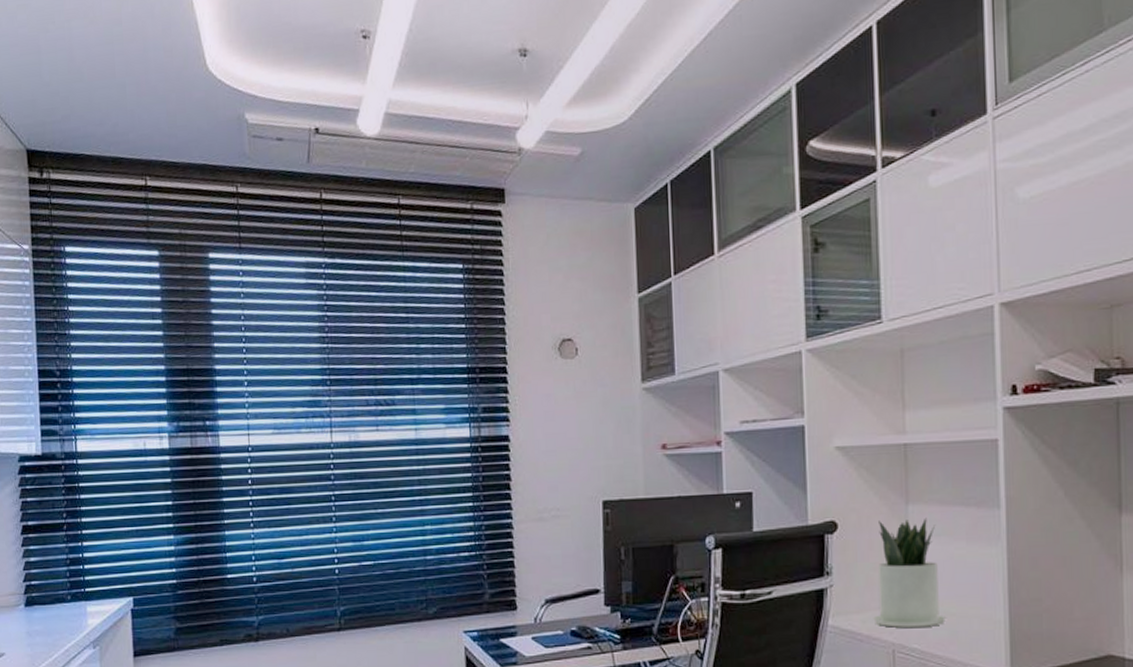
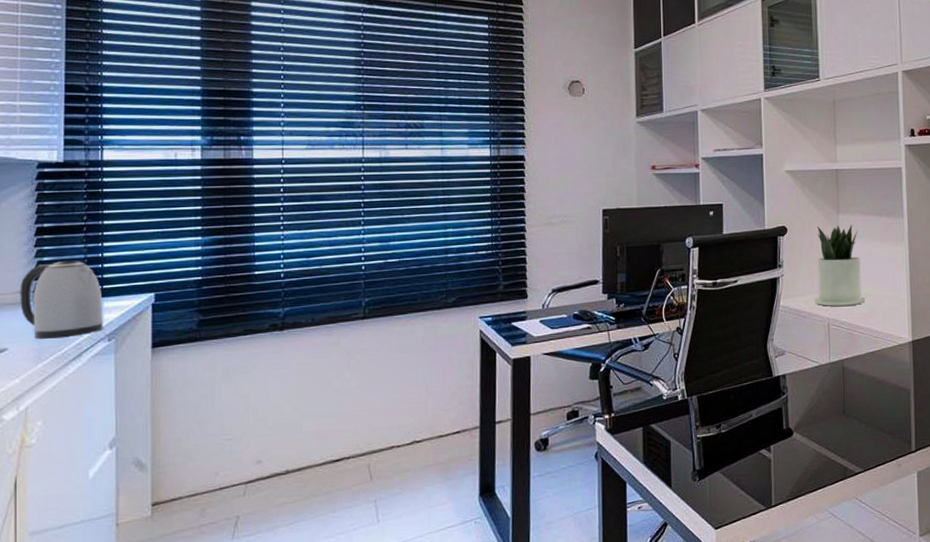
kettle: none [11,560,89,644] -> present [20,260,104,339]

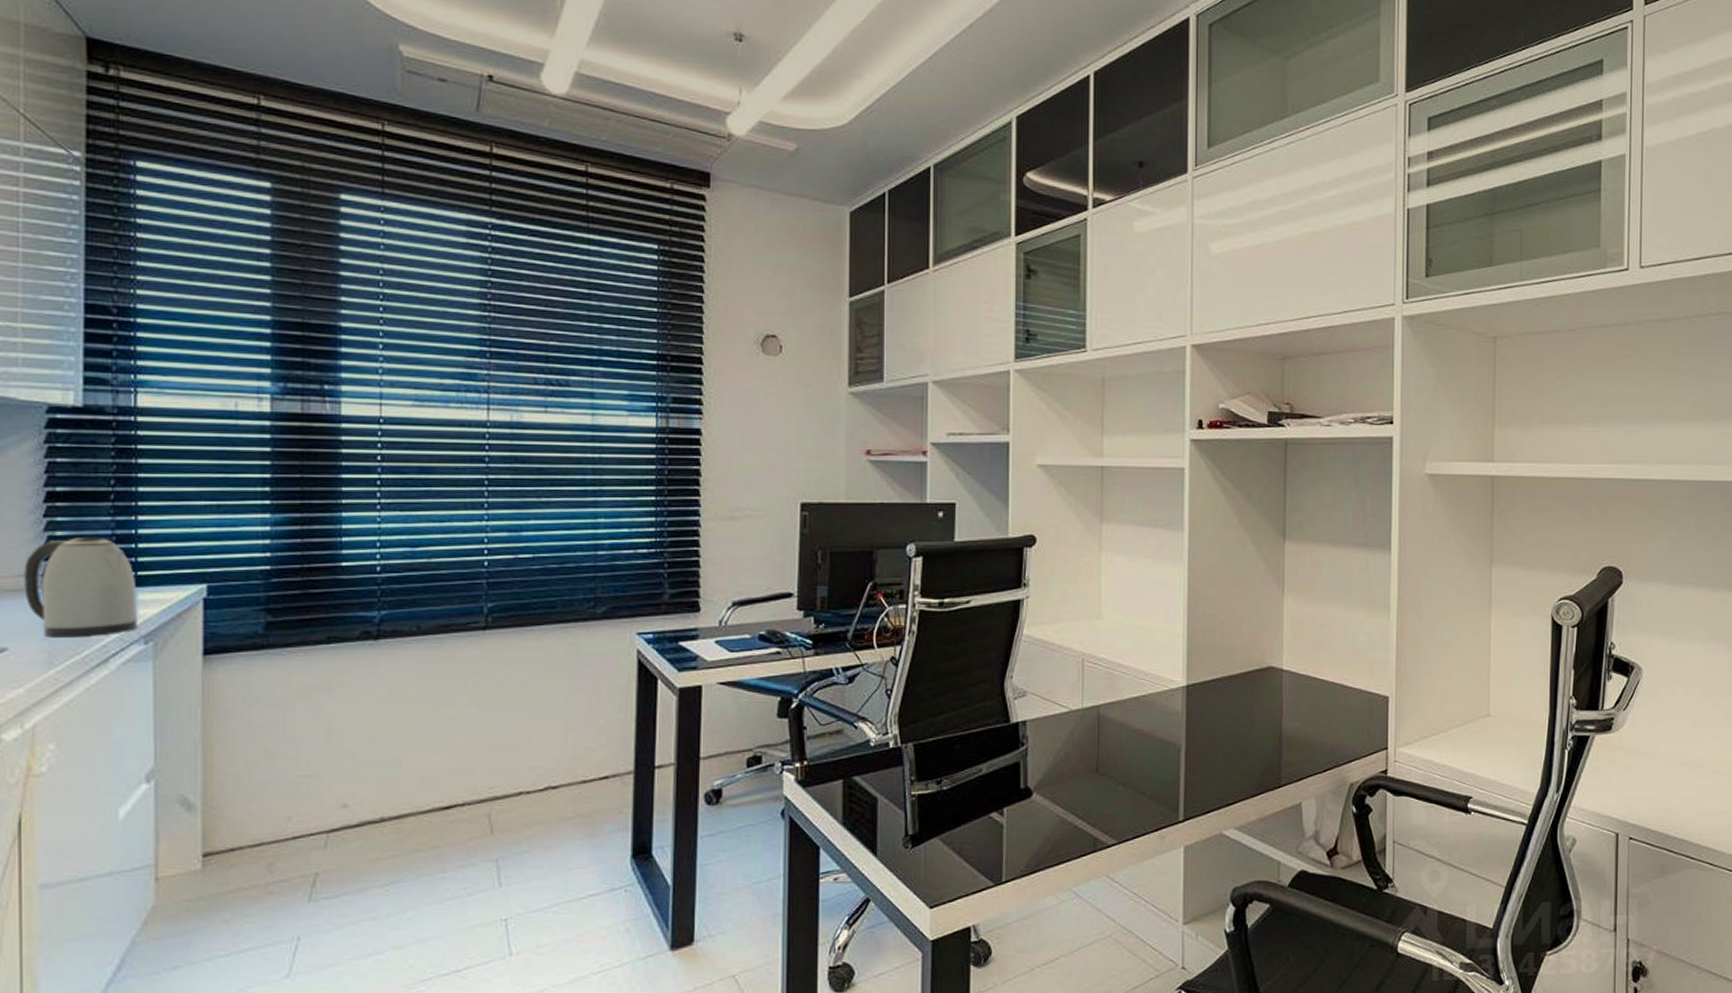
planter: present [813,224,867,307] -> none [1065,536,1133,639]

